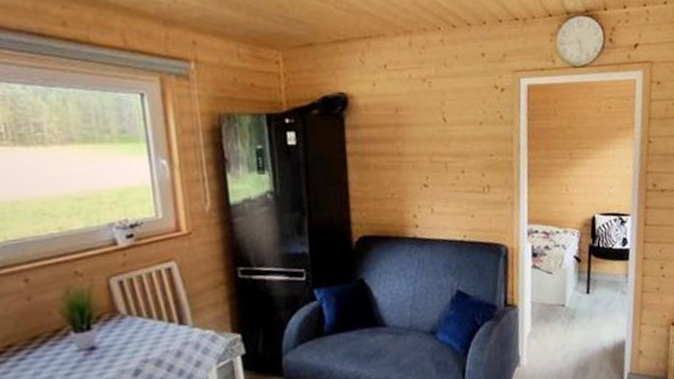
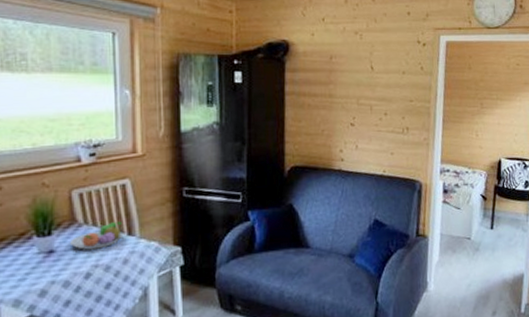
fruit bowl: none [112,310,174,345] -> present [69,222,124,250]

